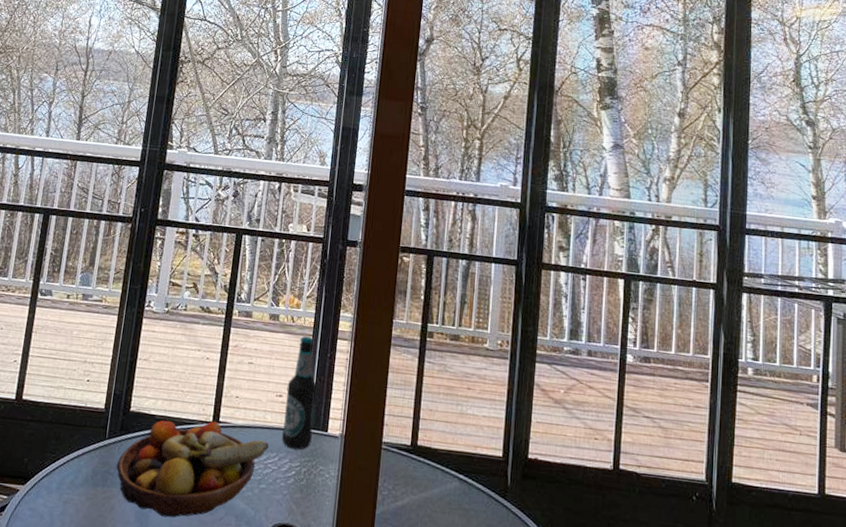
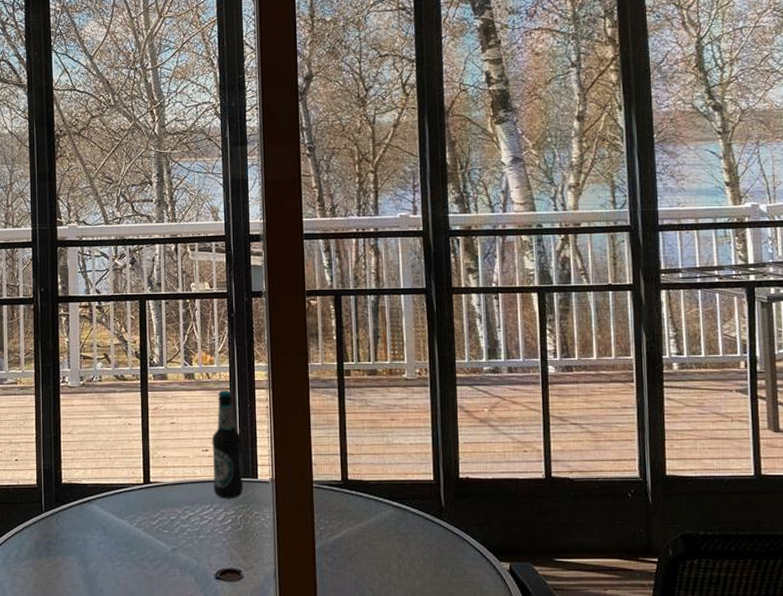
fruit bowl: present [116,420,270,518] -> none [57,482,203,577]

